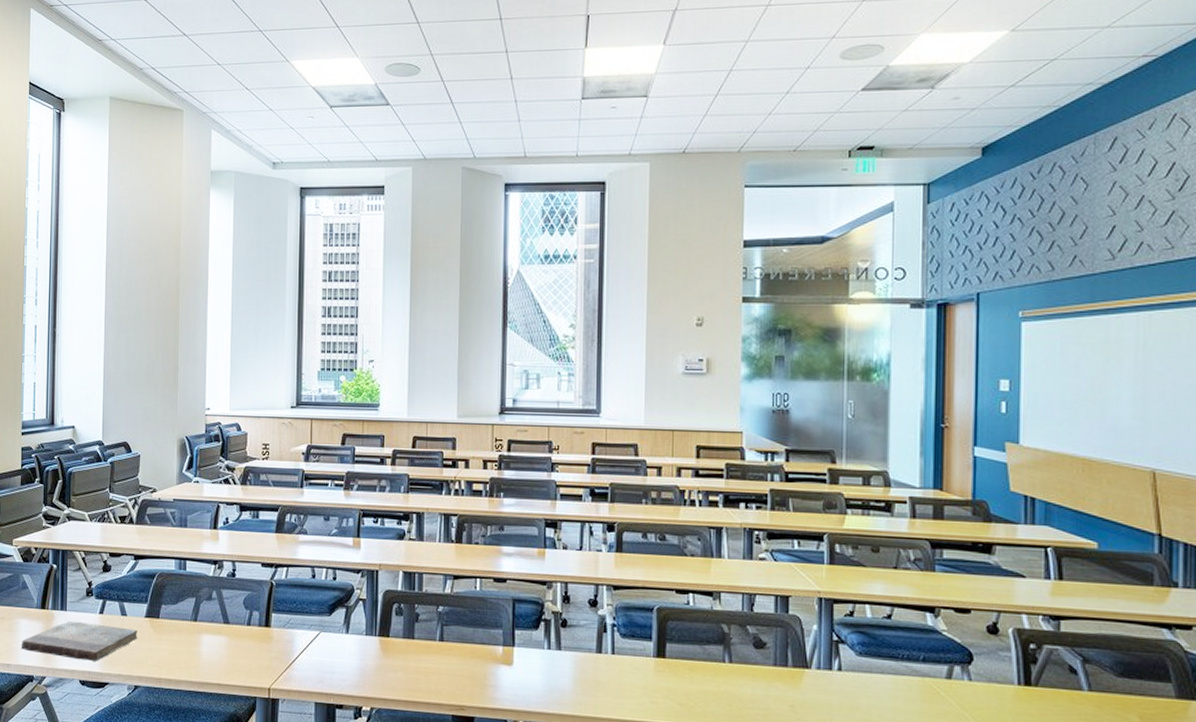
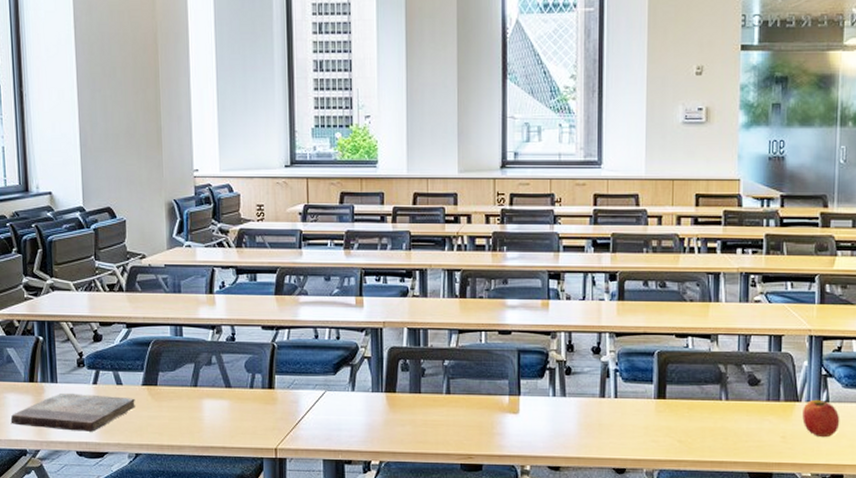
apple: none [812,666,854,710] -> present [802,399,840,438]

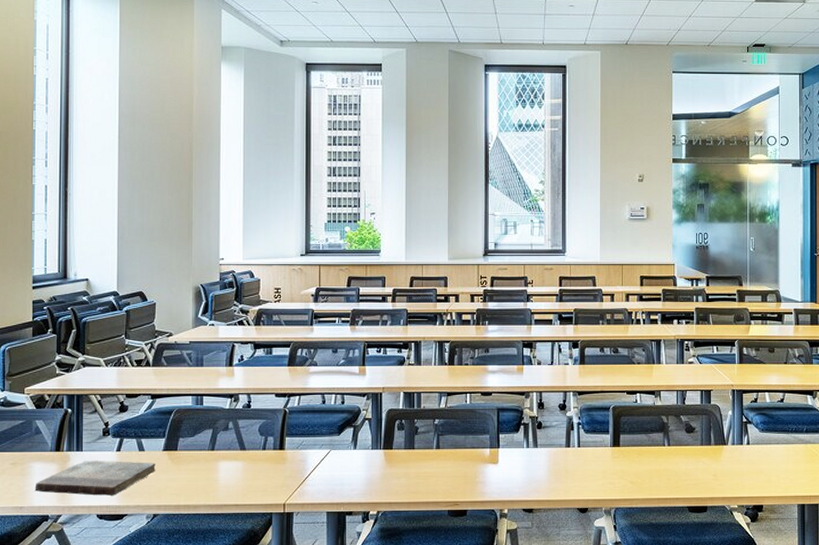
apple: present [802,399,840,438] -> none [729,442,759,475]

